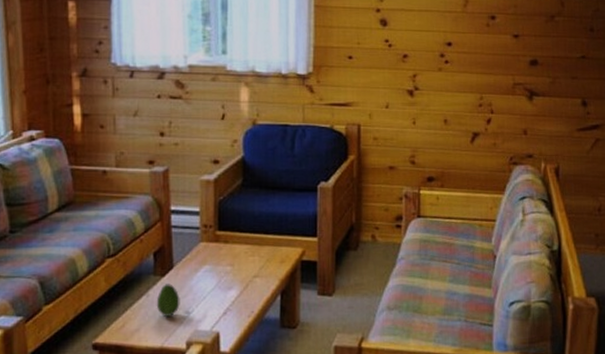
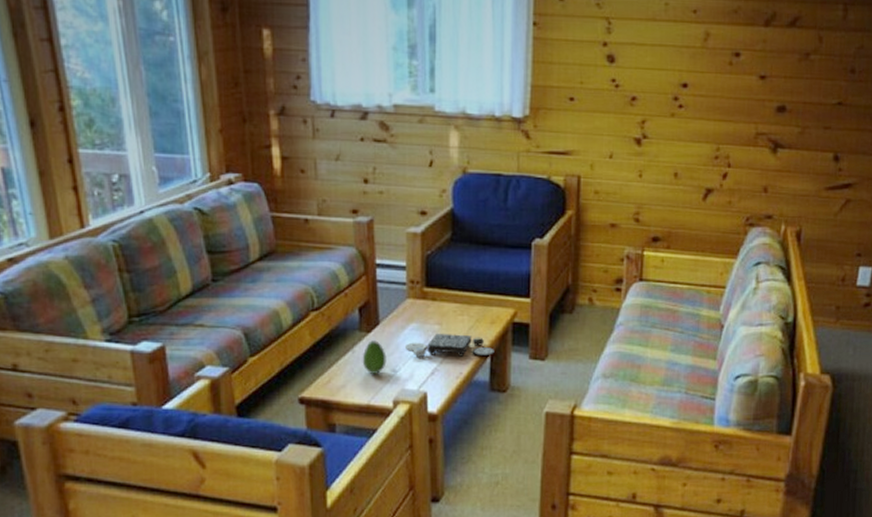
board game: none [197,273,284,298] -> present [404,333,494,357]

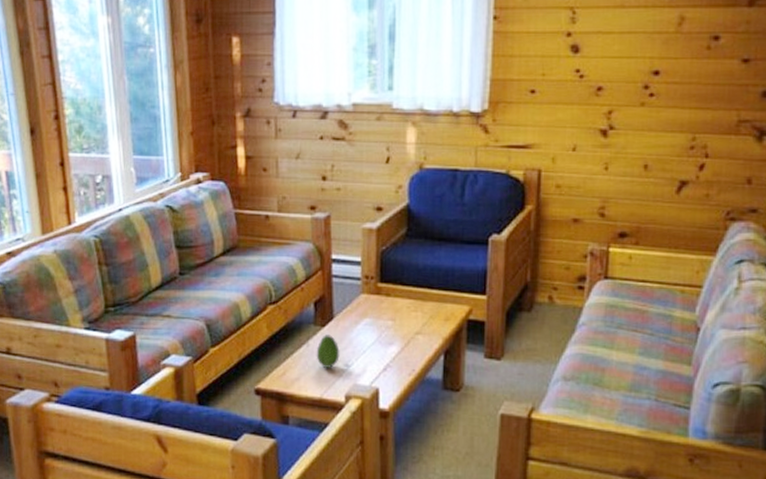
board game: present [404,333,494,357] -> none [357,328,448,354]

